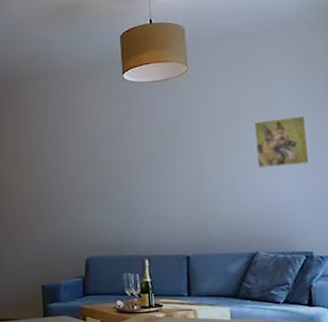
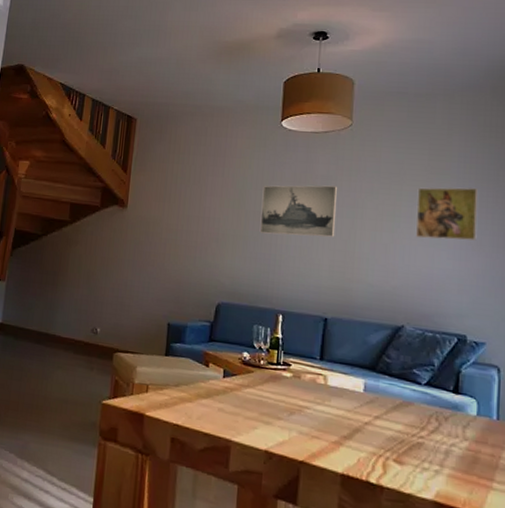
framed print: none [114,130,186,184] -> present [259,185,337,237]

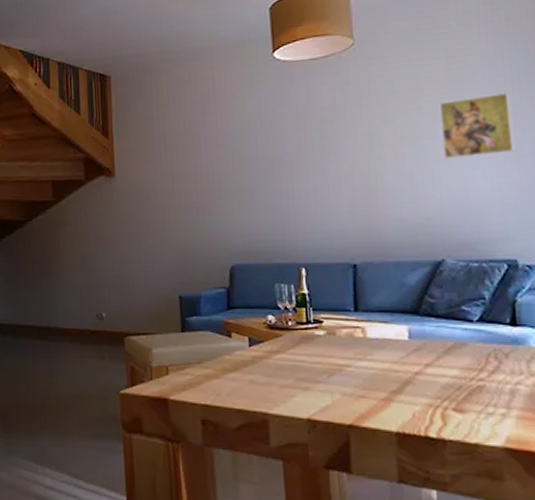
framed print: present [259,185,337,237] -> none [263,116,352,181]

